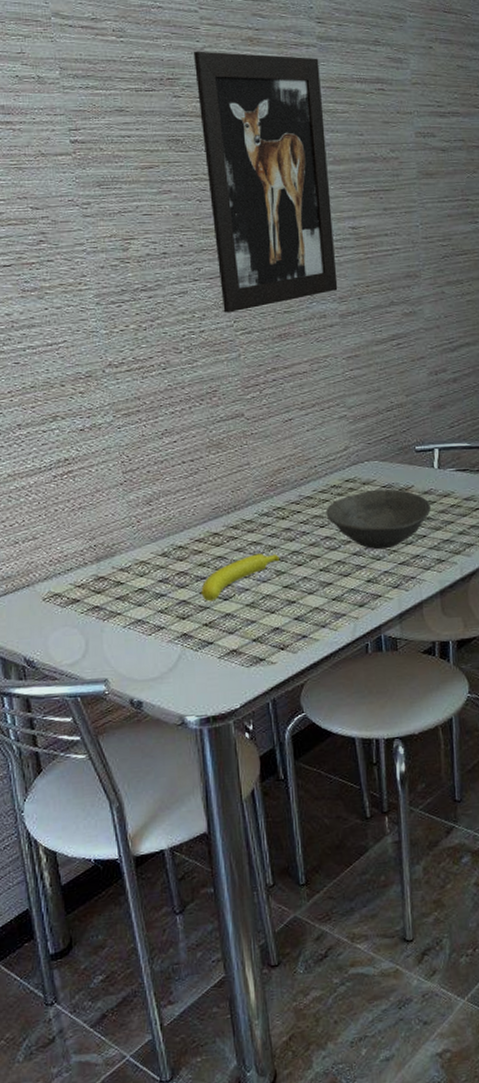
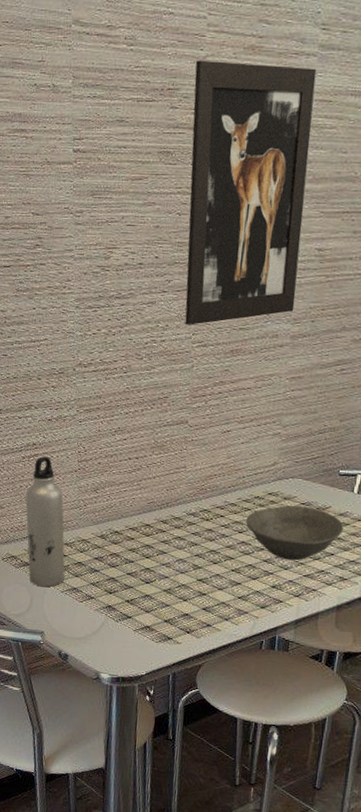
water bottle: none [64,472,125,625] -> present [25,456,65,587]
banana: present [201,553,279,602] -> none [128,547,198,582]

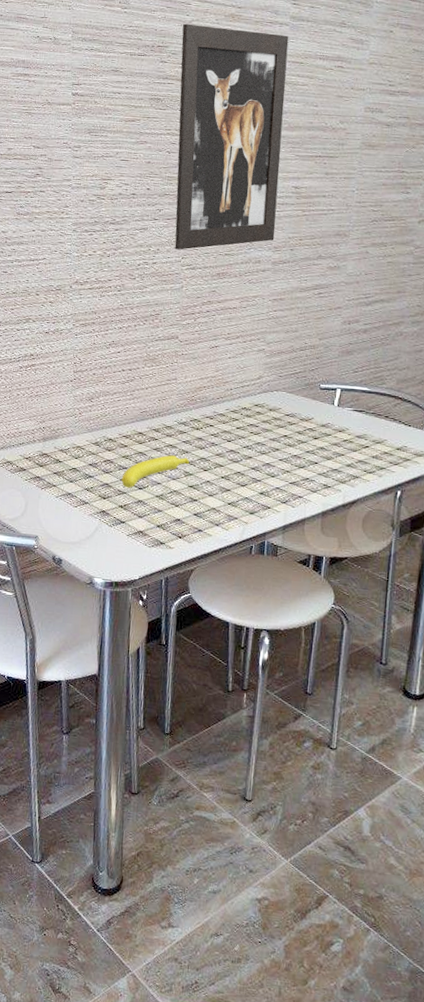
water bottle: present [25,456,65,587] -> none [22,366,60,492]
banana: none [128,547,198,582] -> present [121,455,189,488]
bowl: present [245,505,344,561] -> none [234,416,326,469]

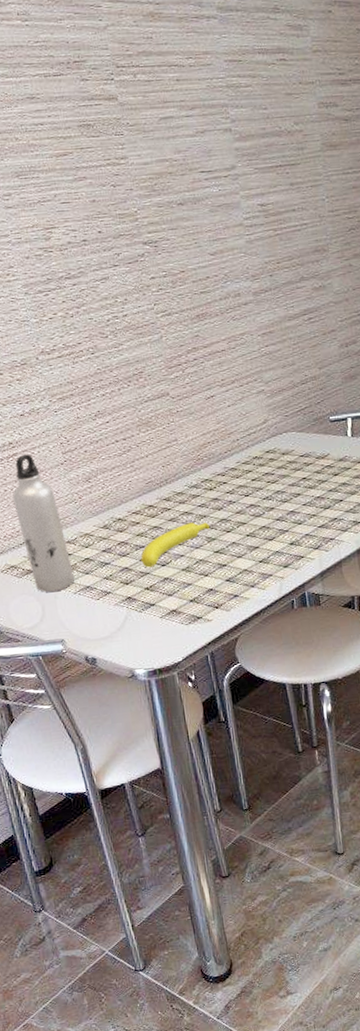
water bottle: none [22,366,60,492] -> present [12,454,74,593]
wall art: present [174,23,289,250] -> none [96,30,250,296]

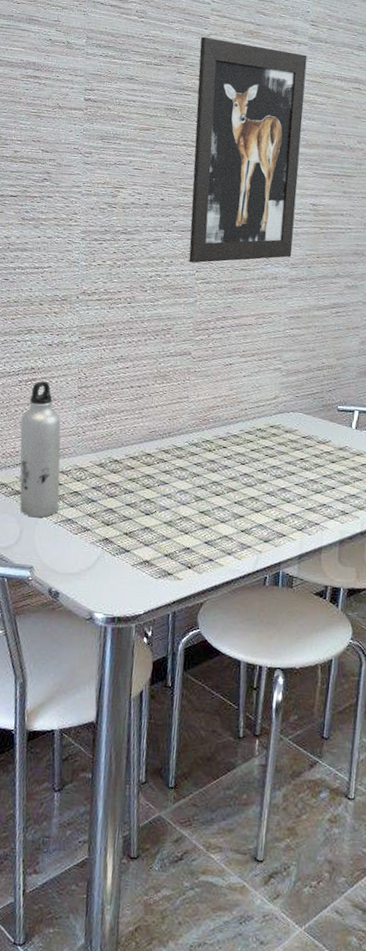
wall art: none [96,30,250,296] -> present [188,36,307,263]
banana: present [141,522,210,568] -> none [127,478,201,514]

